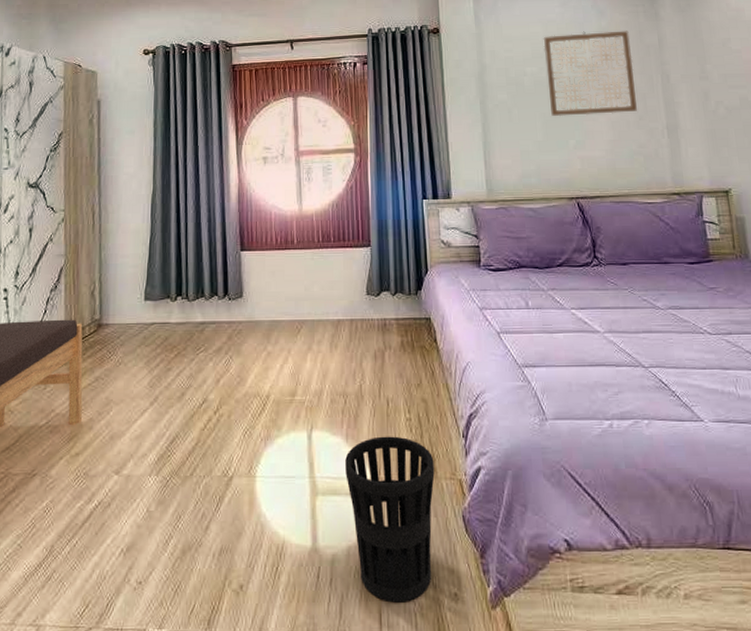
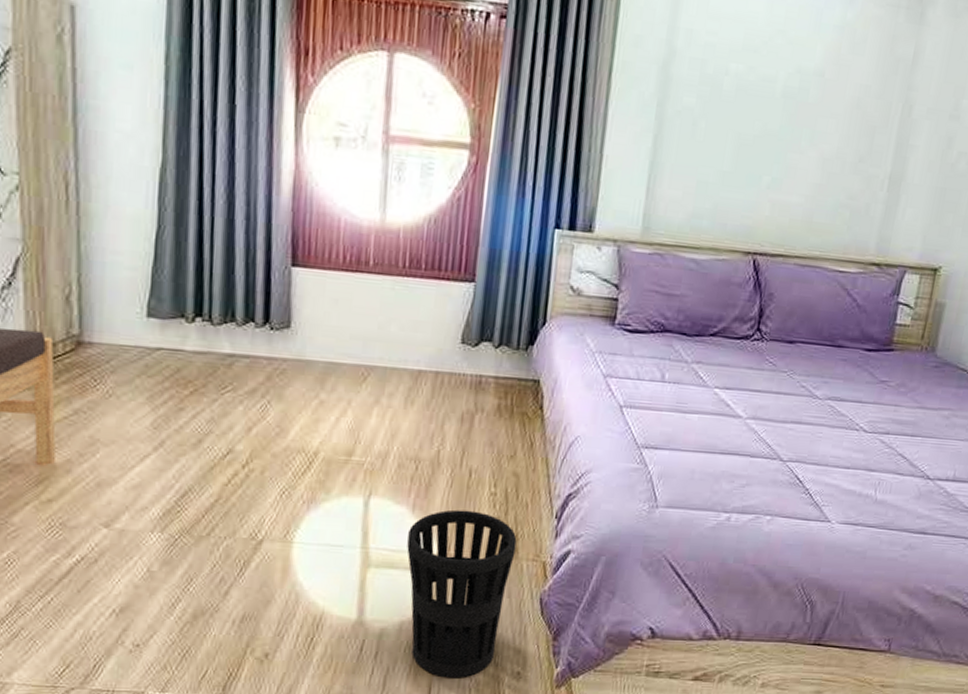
wall art: present [543,31,637,116] -> none [748,20,879,150]

